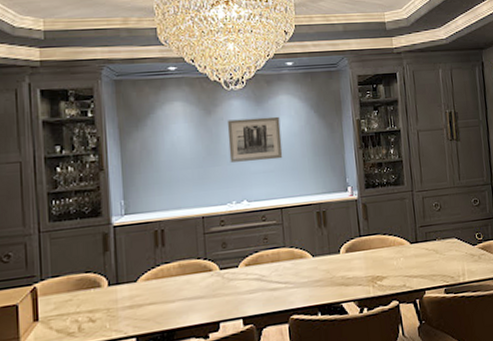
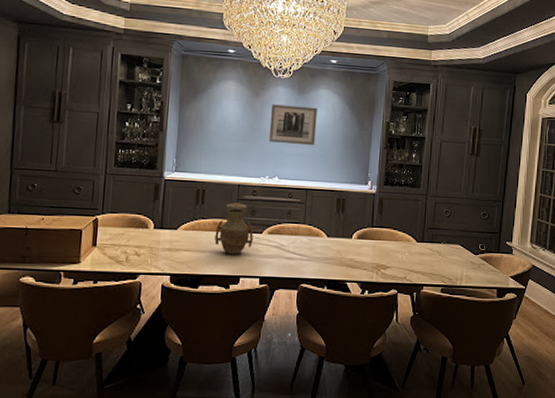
vase: none [183,237,229,299] -> present [214,202,253,255]

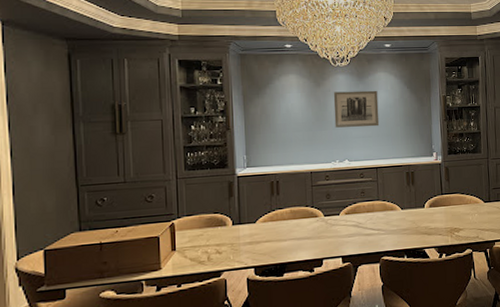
vase: present [214,202,253,255] -> none [294,189,331,239]

